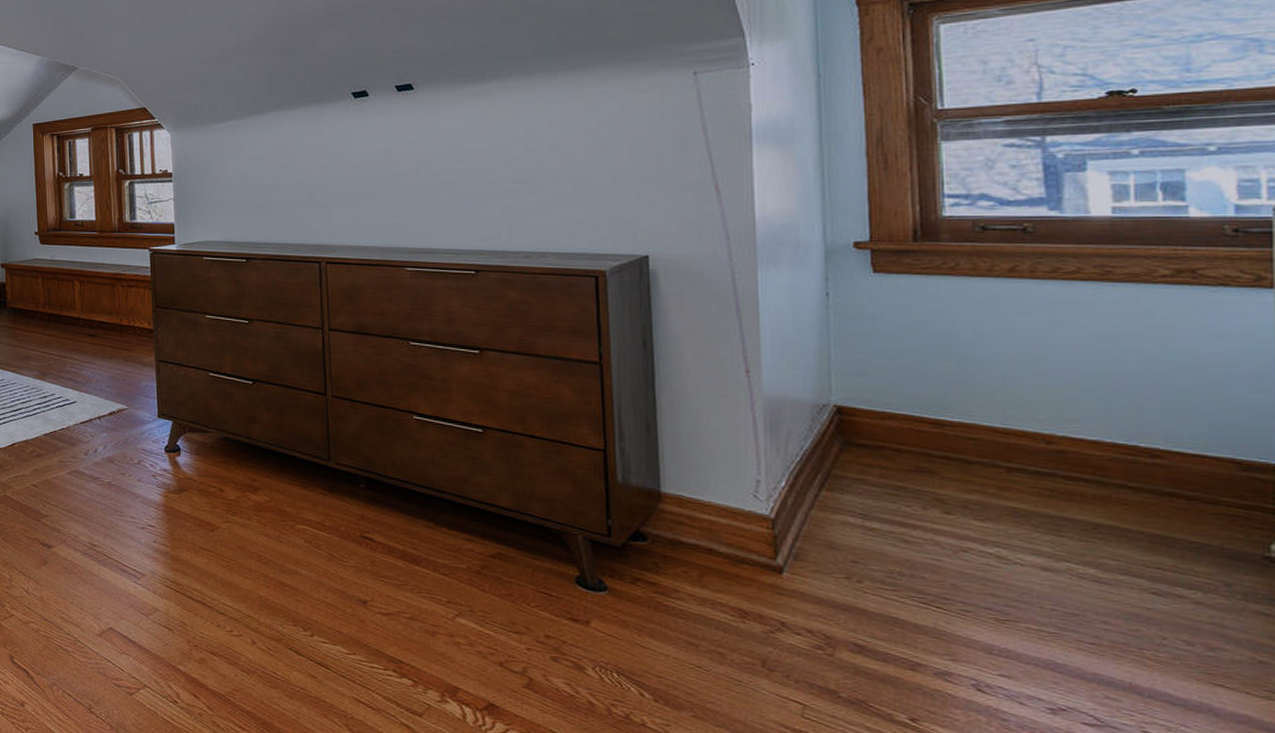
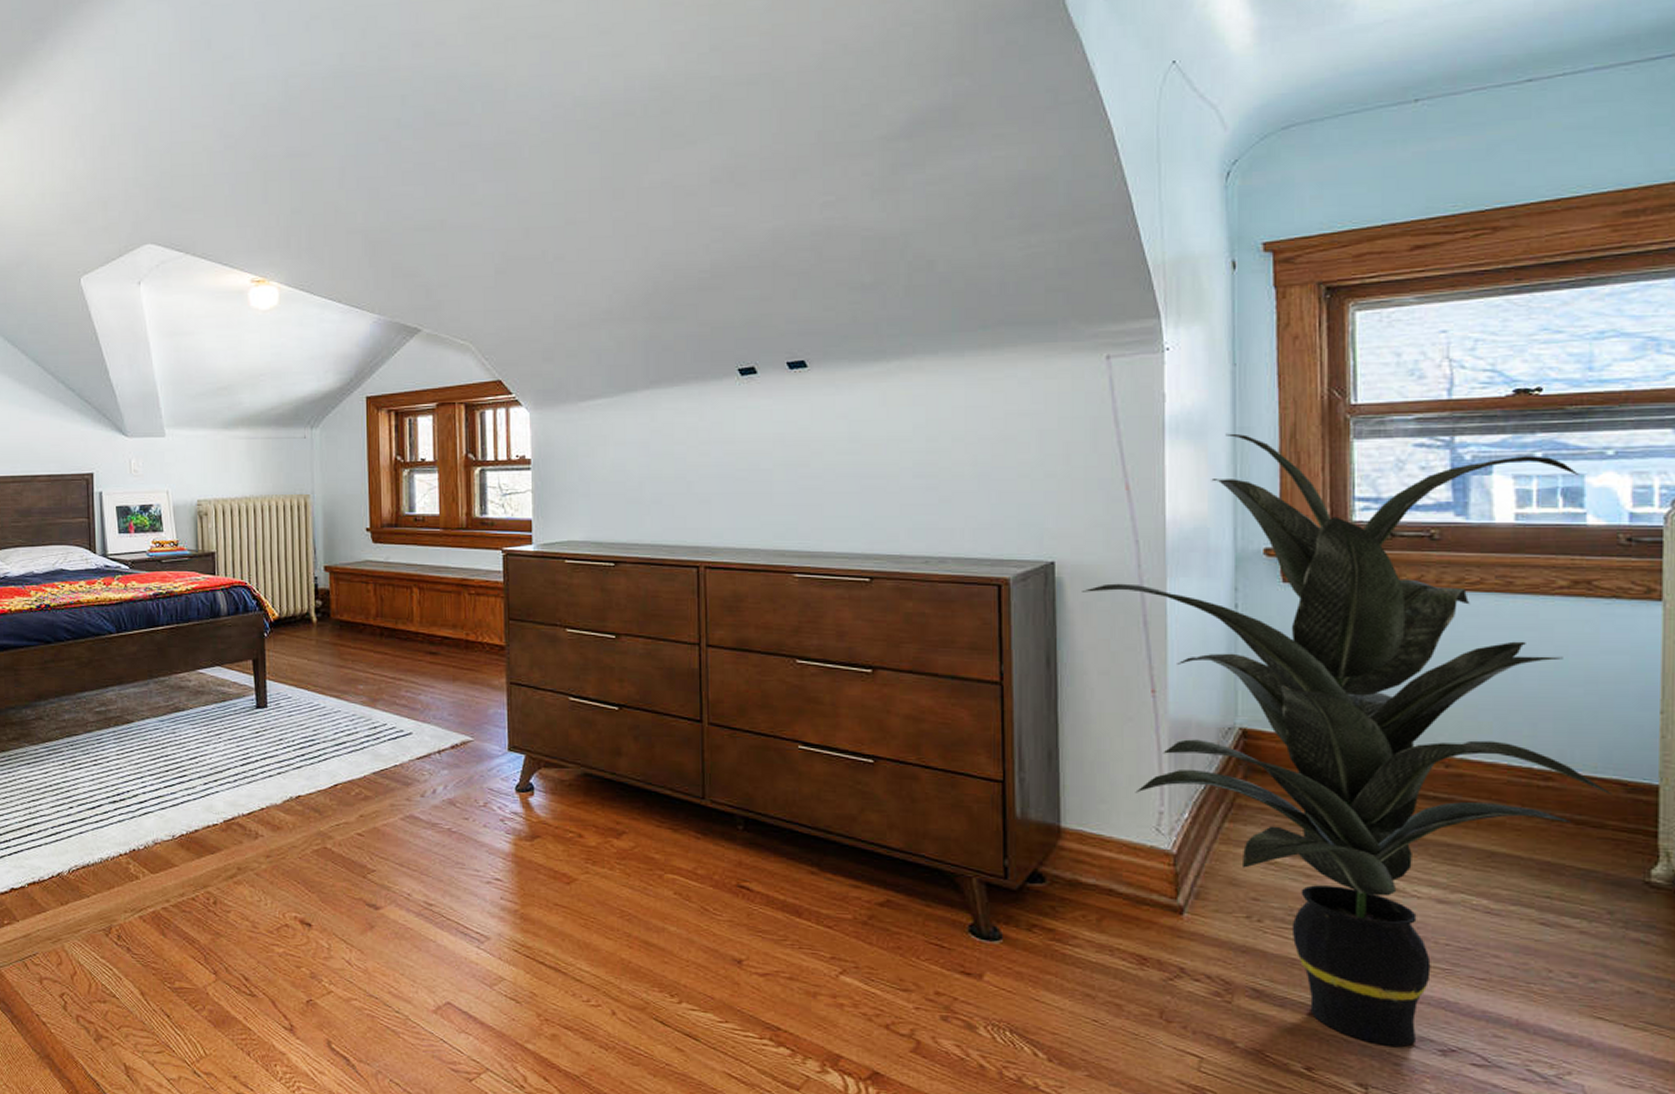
indoor plant: none [676,138,1226,704] -> present [1082,433,1612,1047]

